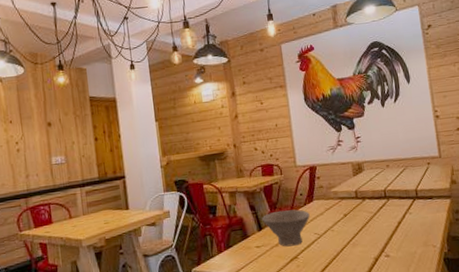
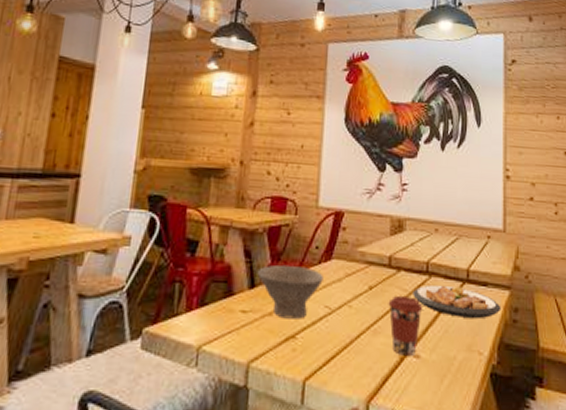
coffee cup: none [360,216,387,257] -> present [388,295,423,356]
plate: none [377,203,446,225] -> present [413,284,501,318]

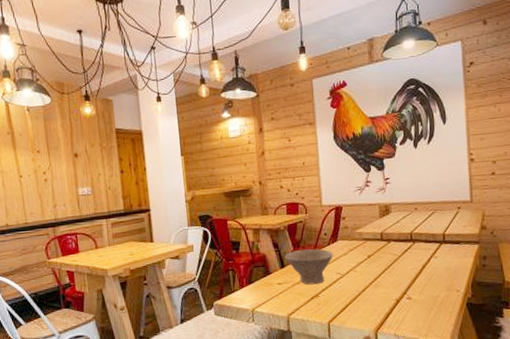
coffee cup: present [388,295,423,356] -> none [383,258,411,299]
plate: present [413,284,501,318] -> none [402,247,473,269]

